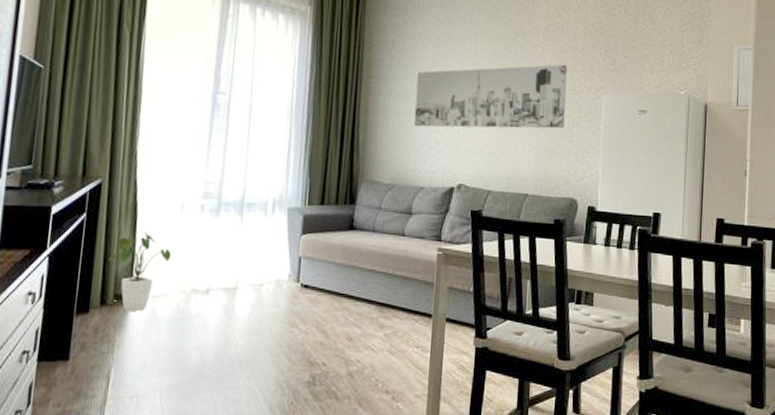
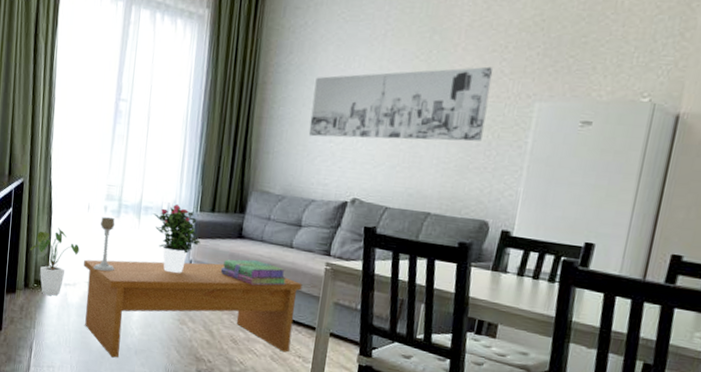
coffee table: none [176,257,416,375] -> present [84,259,303,358]
candle holder: none [187,217,215,277] -> present [93,217,116,272]
potted flower: none [256,199,310,272] -> present [152,204,201,273]
stack of books: none [332,251,400,278] -> present [220,259,286,286]

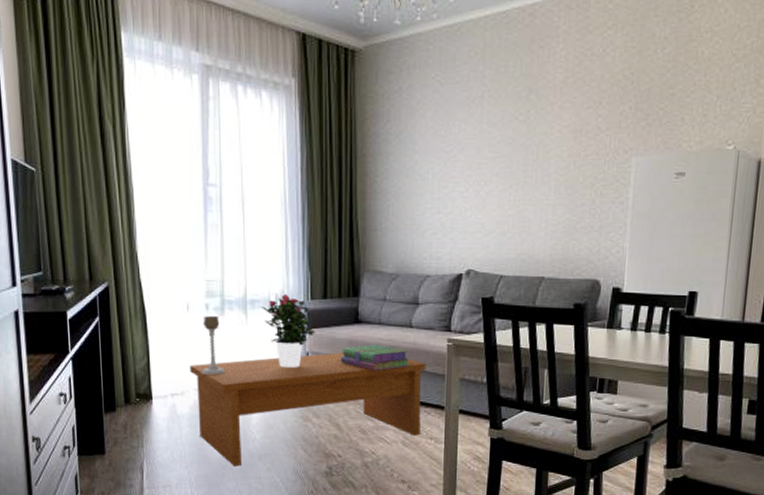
house plant: present [30,227,80,296] -> none [126,333,183,410]
wall art: present [308,66,493,142] -> none [415,124,590,209]

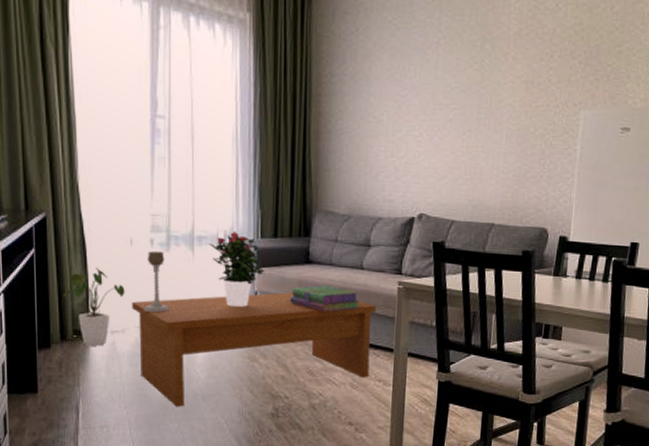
house plant: none [126,333,183,410] -> present [63,267,125,347]

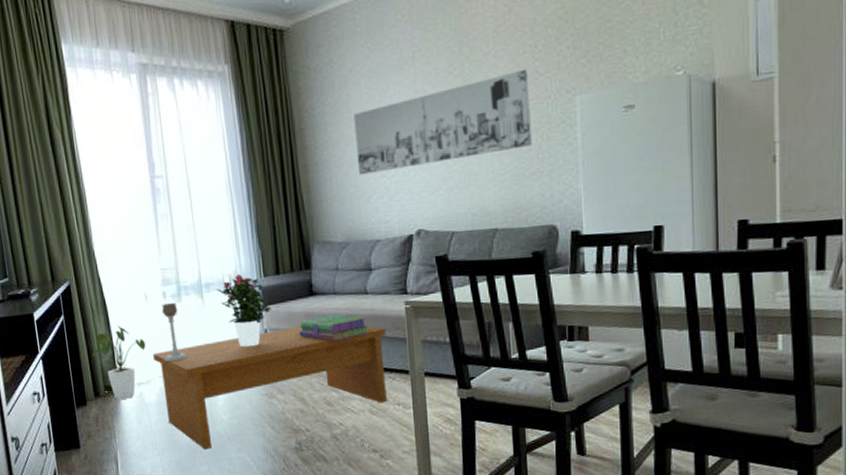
wall art: none [369,75,542,152] -> present [353,69,532,176]

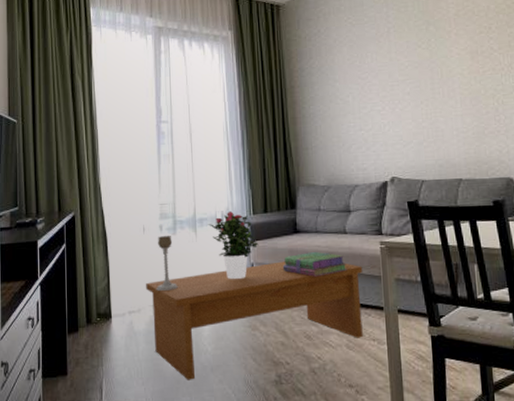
house plant: present [92,325,146,400] -> none [88,255,140,328]
wall art: present [353,69,532,176] -> none [337,46,489,128]

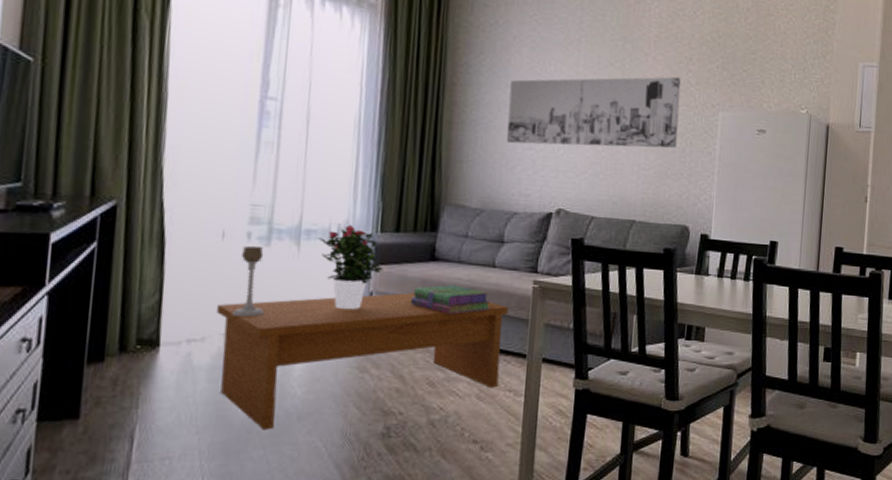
wall art: none [337,46,489,128] -> present [506,76,682,148]

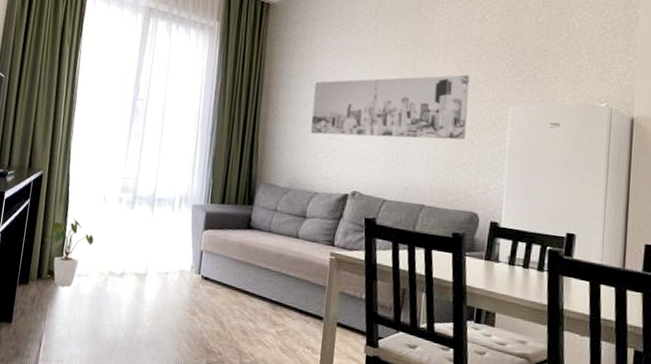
house plant: none [128,264,210,360] -> present [45,218,94,287]
coffee table: present [217,292,509,430] -> none [96,250,309,351]
candle holder: present [231,246,266,317] -> none [106,208,130,262]
potted flower: present [316,225,383,309] -> none [165,196,211,264]
stack of books: present [410,285,490,315] -> none [230,249,294,276]

